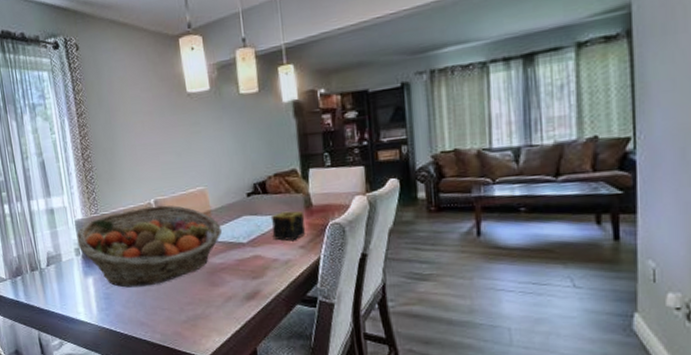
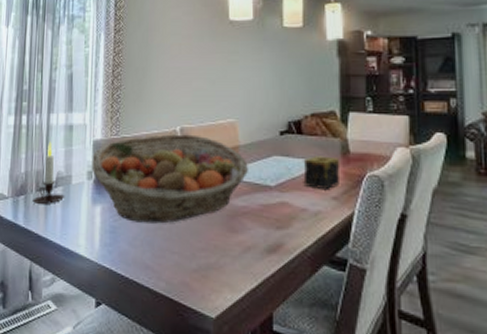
candle: none [29,225,58,283] -> present [32,141,65,205]

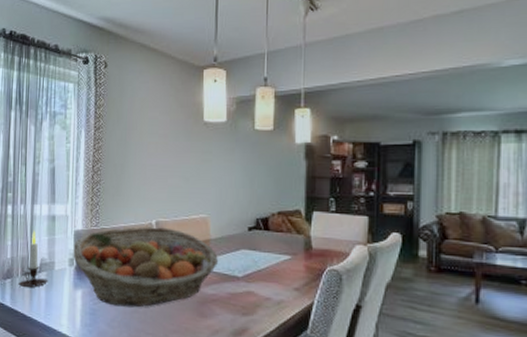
candle: present [303,156,341,189] -> none [268,250,303,281]

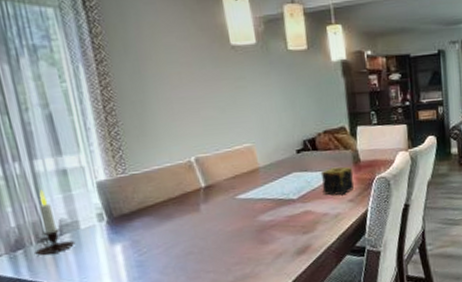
fruit basket: present [73,226,218,308] -> none [98,163,271,253]
candle: none [268,250,303,281] -> present [320,166,354,195]

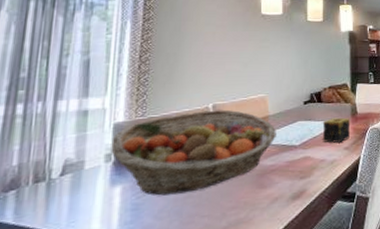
candle: present [34,189,76,256] -> none [28,128,75,197]
fruit basket: none [98,163,271,253] -> present [110,109,276,196]

